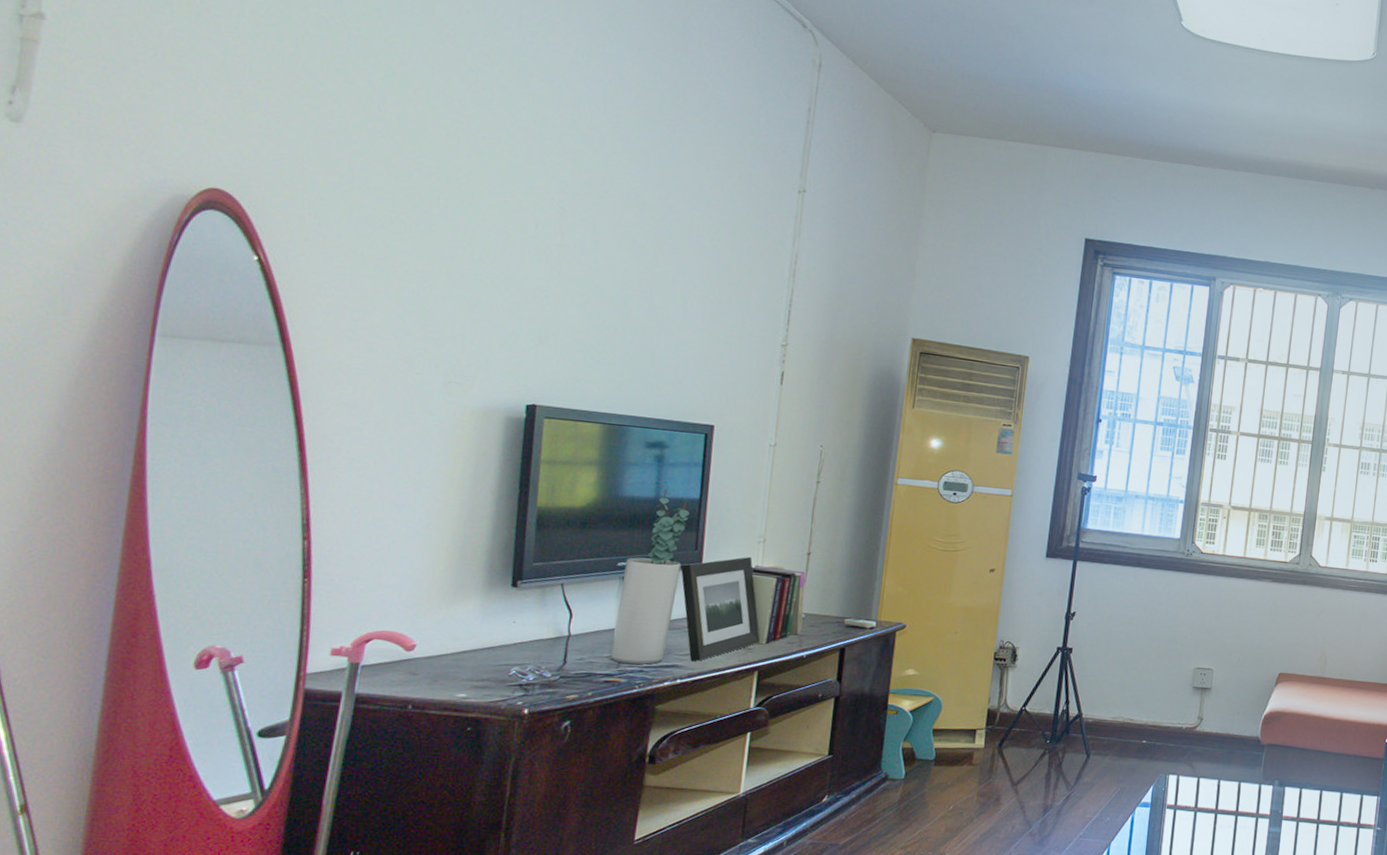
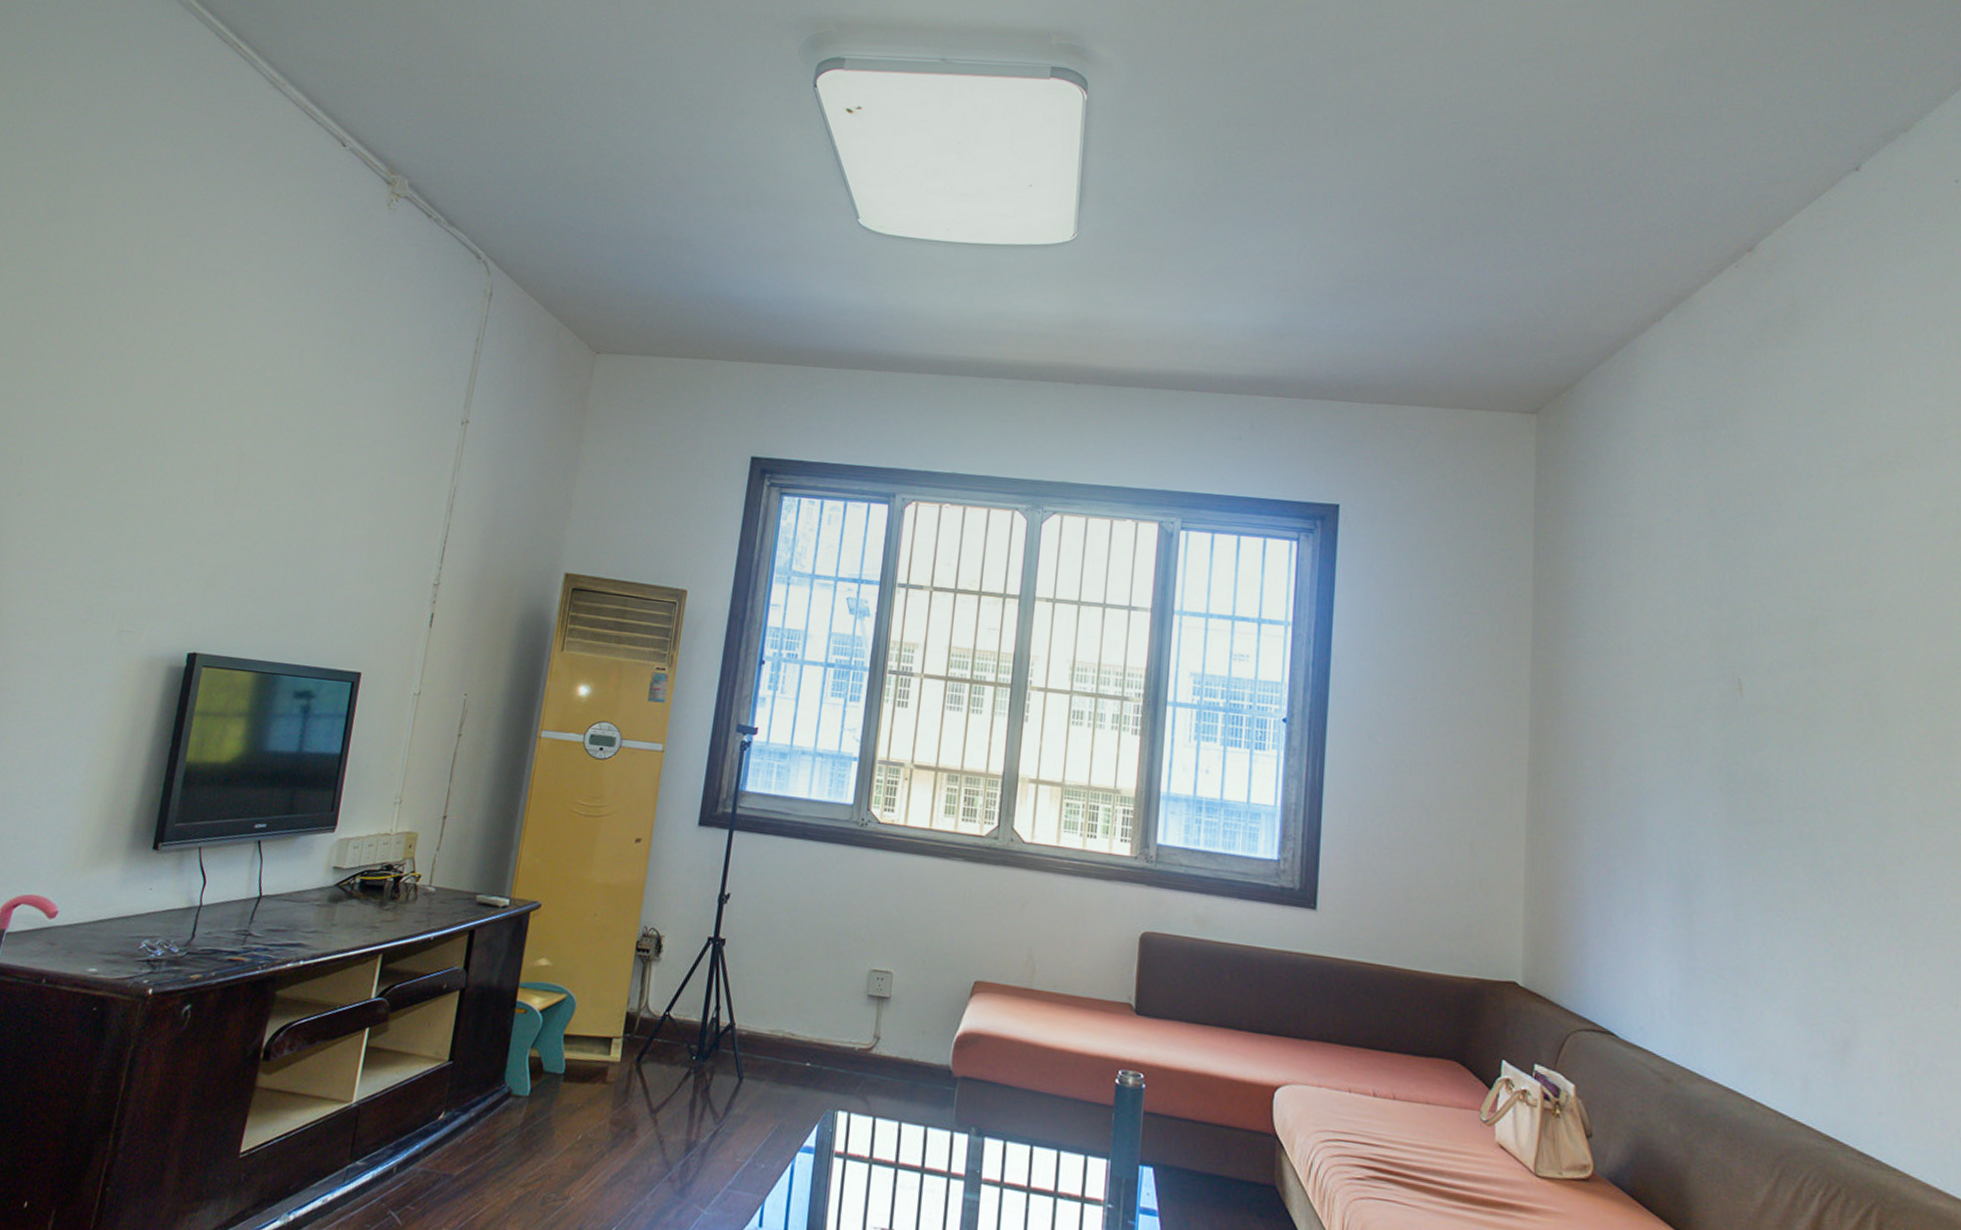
vase: present [609,488,690,665] -> none [236,742,329,942]
picture frame: present [680,557,761,662] -> none [315,820,388,940]
books: present [751,565,806,645] -> none [383,830,440,923]

